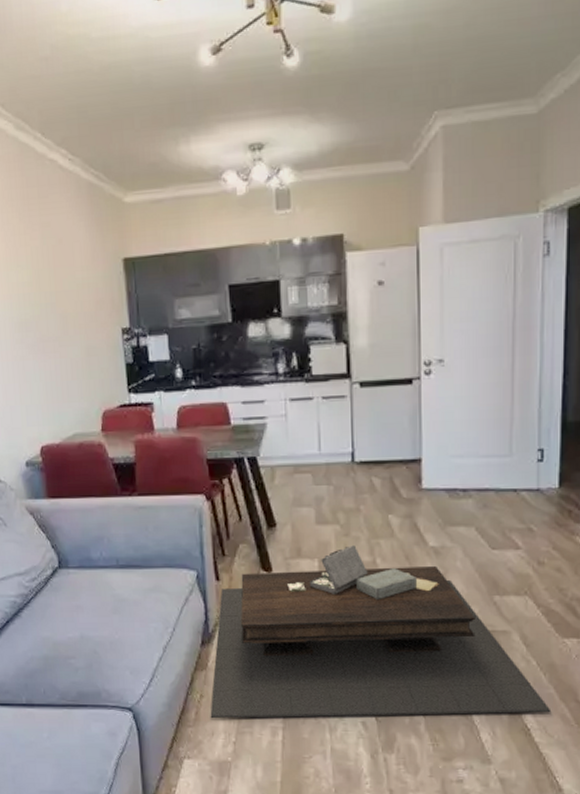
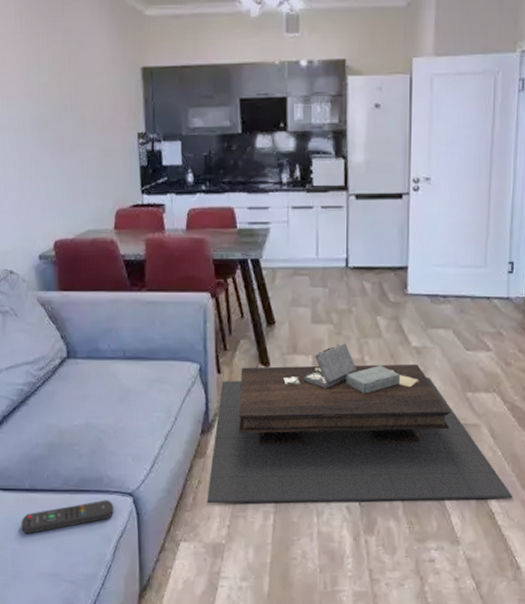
remote control: none [19,715,113,751] -> present [21,500,114,534]

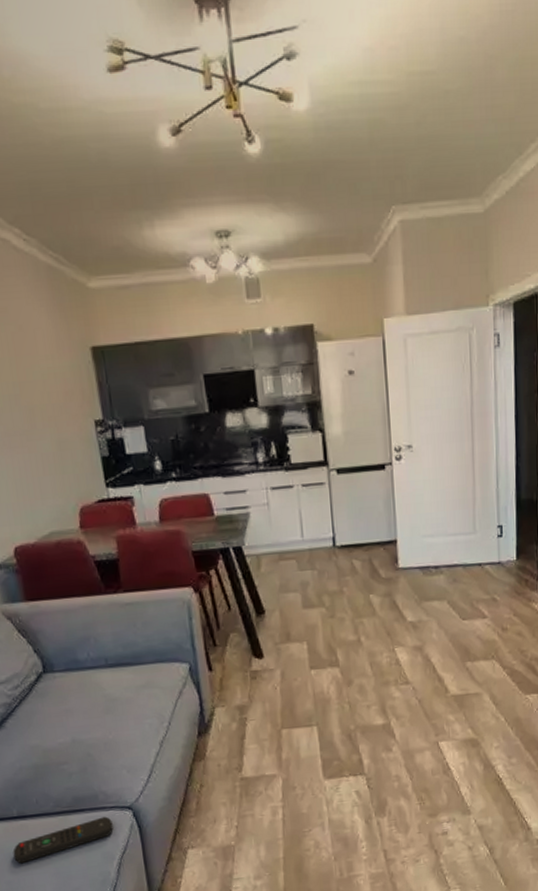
coffee table: present [207,344,513,504] -> none [211,626,519,807]

